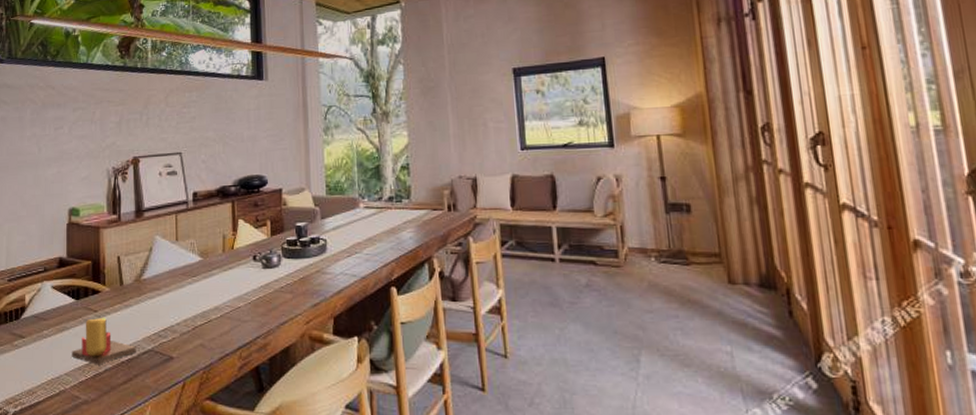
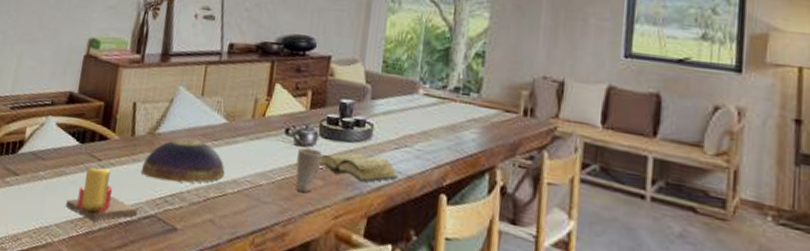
decorative bowl: none [133,279,207,319] -> present [141,138,225,183]
cup: none [267,268,289,306] -> present [295,146,324,193]
diary: none [285,266,355,290] -> present [318,153,400,183]

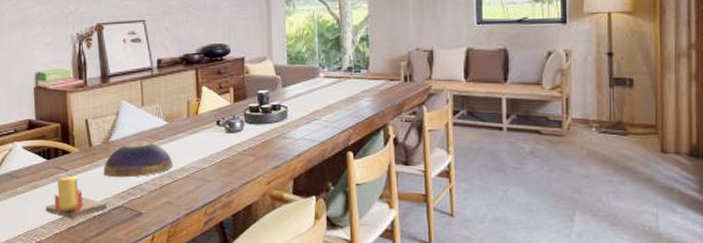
cup: present [295,146,324,193] -> none [230,133,251,168]
diary: present [318,153,400,183] -> none [248,131,314,153]

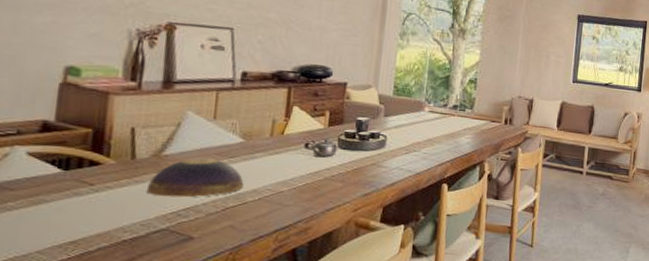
candle: present [45,175,107,219] -> none [49,191,145,243]

